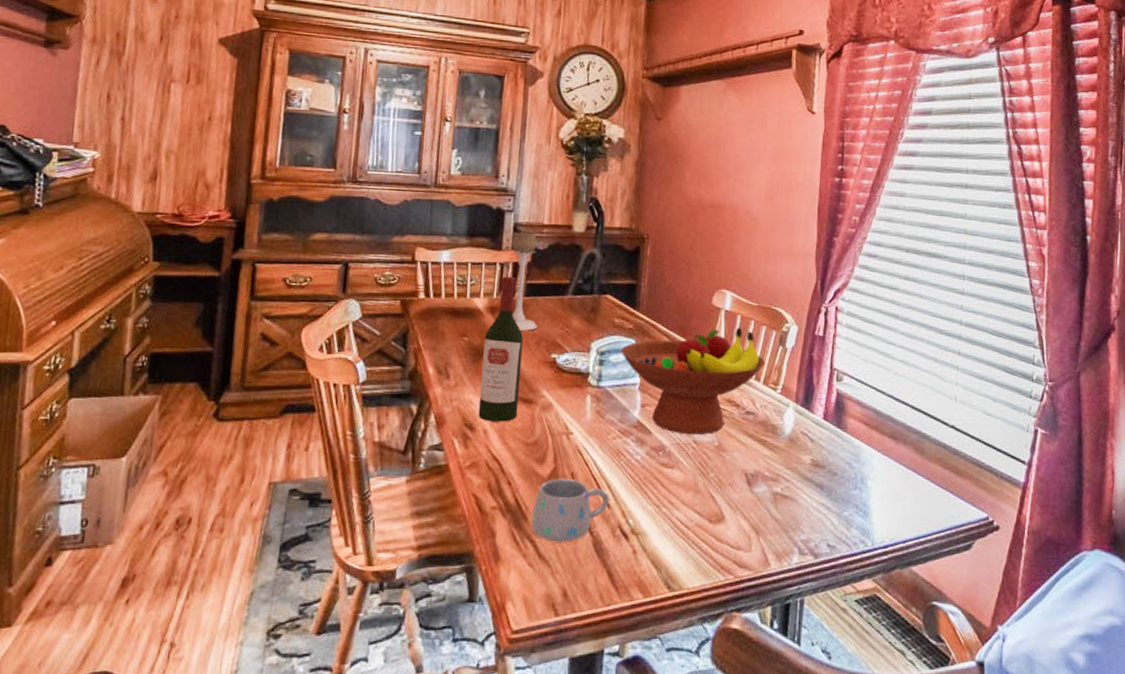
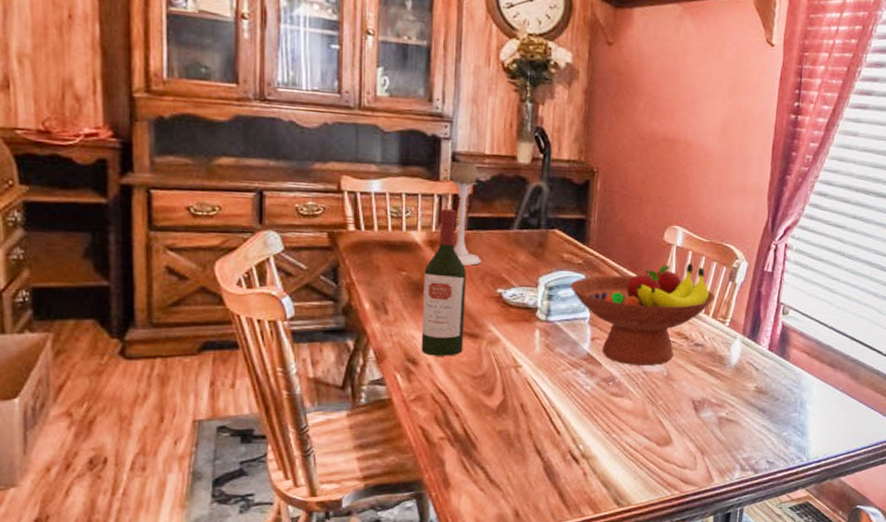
mug: present [531,478,609,542] -> none [481,409,560,468]

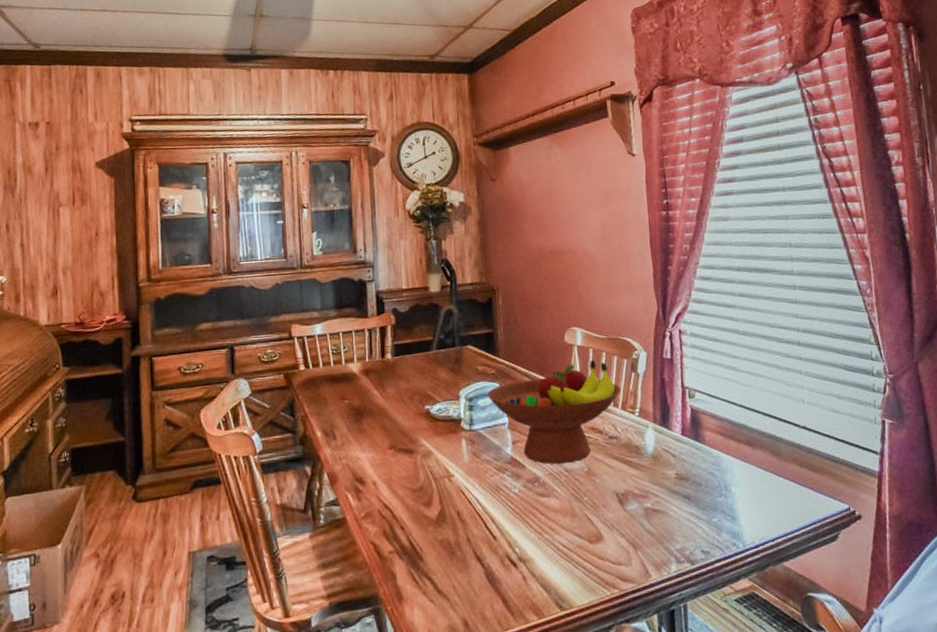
wine bottle: present [421,208,466,356] -> none [363,339,402,474]
candle holder: present [450,161,481,266] -> none [375,298,409,388]

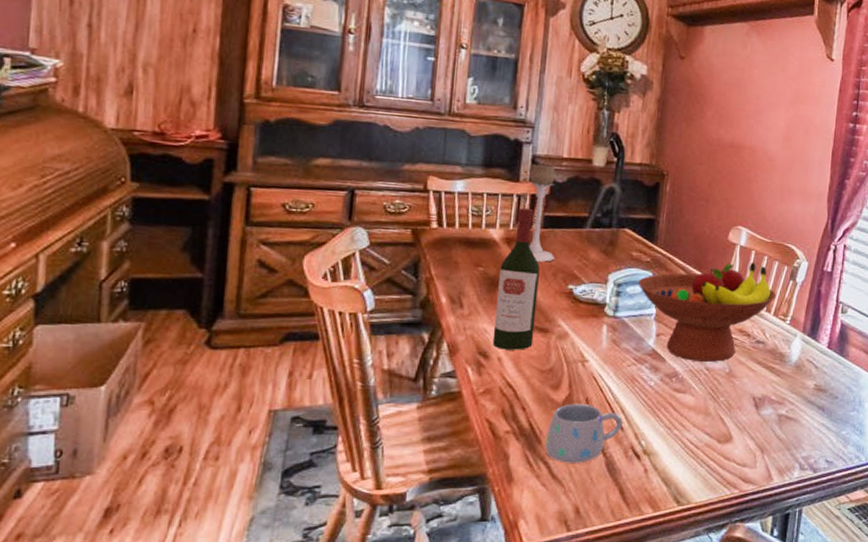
wine bottle: none [363,339,402,474] -> present [492,207,540,350]
candle holder: none [375,298,409,388] -> present [529,164,556,262]
mug: none [426,517,495,577] -> present [545,403,623,463]

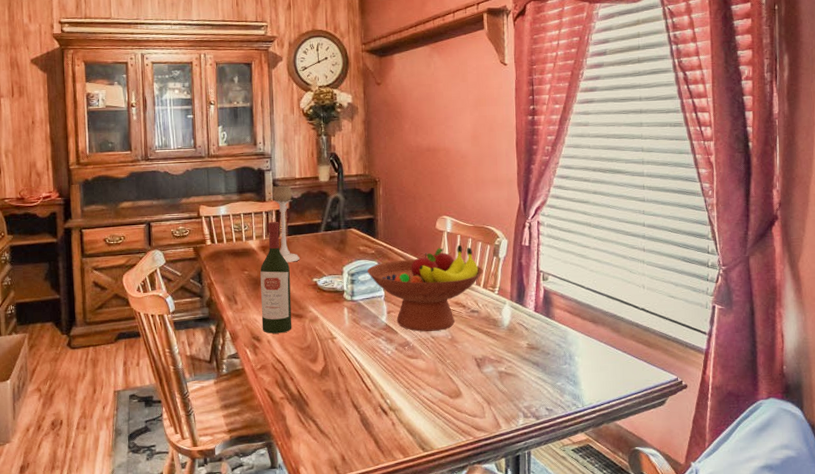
mug: present [545,403,623,463] -> none [311,372,370,421]

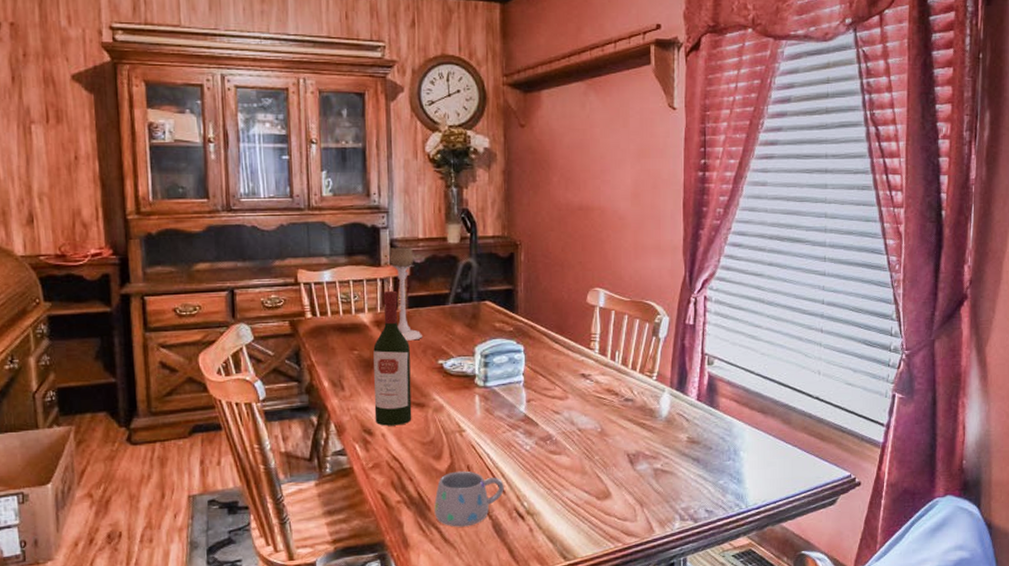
mug: none [311,372,370,421] -> present [434,471,504,527]
fruit bowl: present [367,244,483,332] -> none [503,322,640,424]

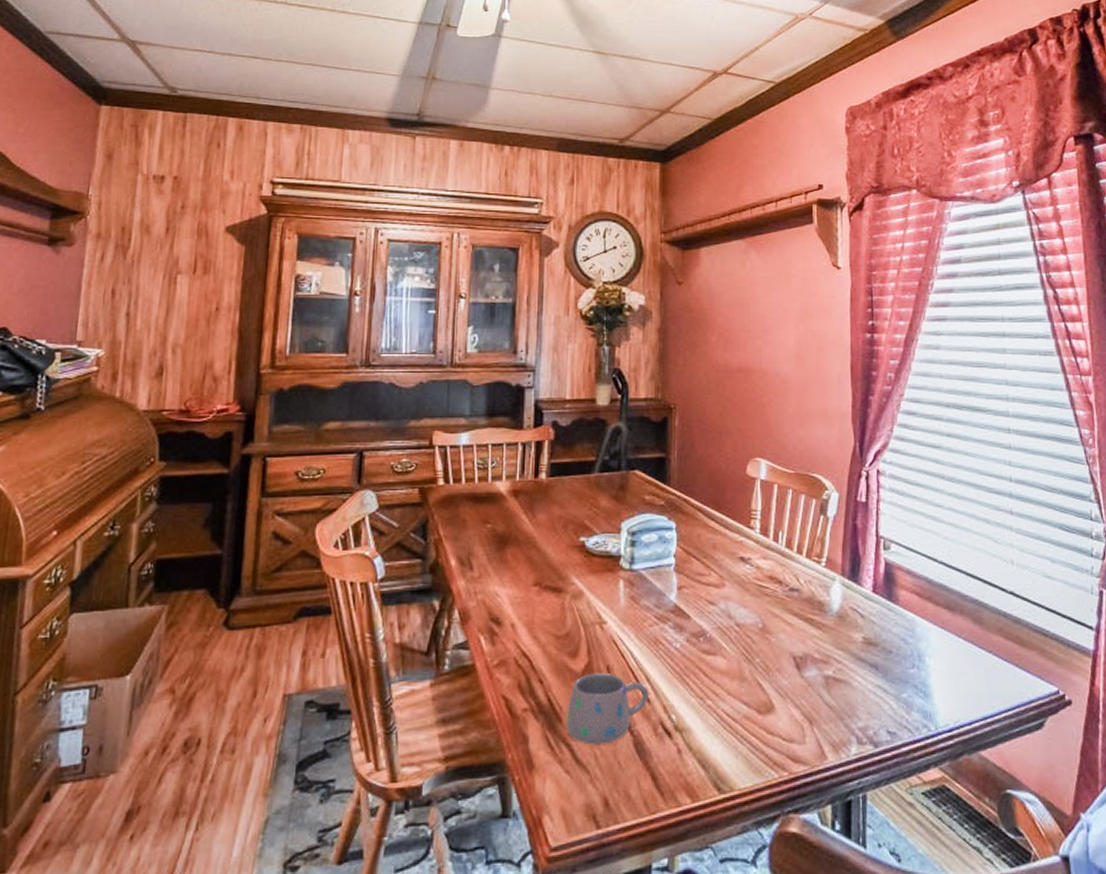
wine bottle: present [373,290,412,426] -> none [504,456,549,614]
candle holder: present [389,247,422,341] -> none [533,409,563,514]

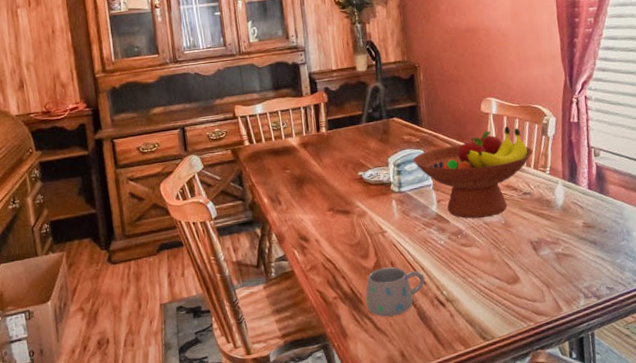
fruit bowl: none [653,497,806,618] -> present [413,126,533,219]

